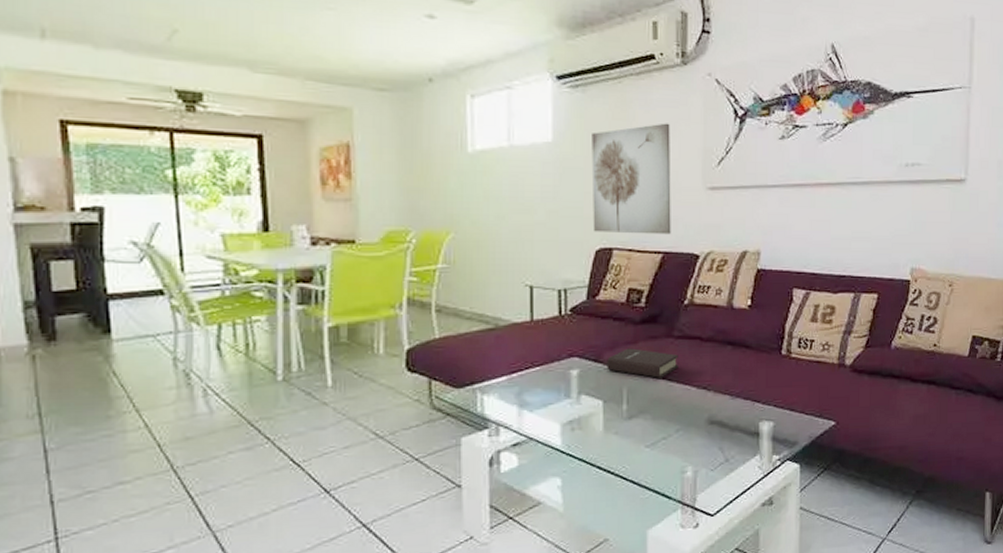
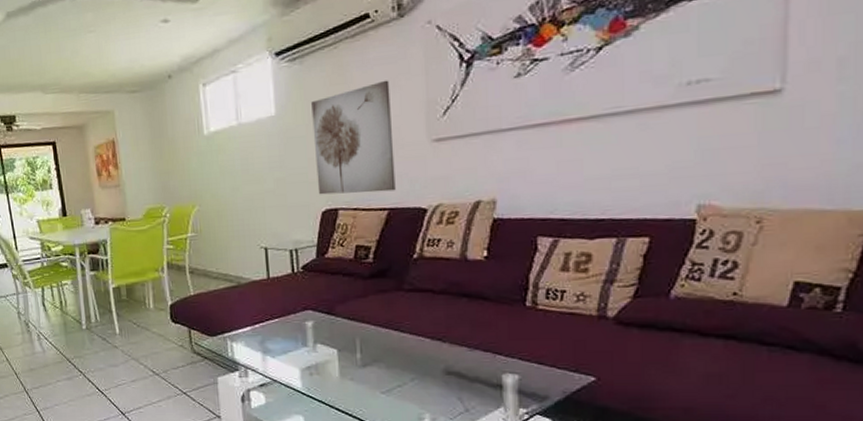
book: present [607,348,678,378] -> none [339,301,410,330]

